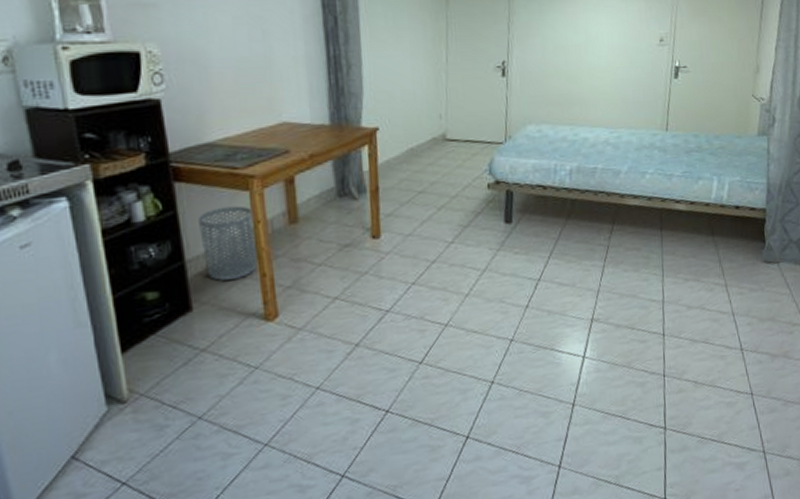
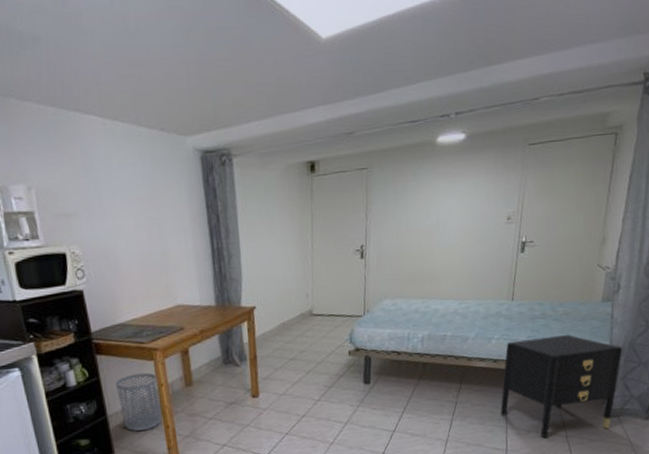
nightstand: none [656,171,780,288] -> present [500,335,623,438]

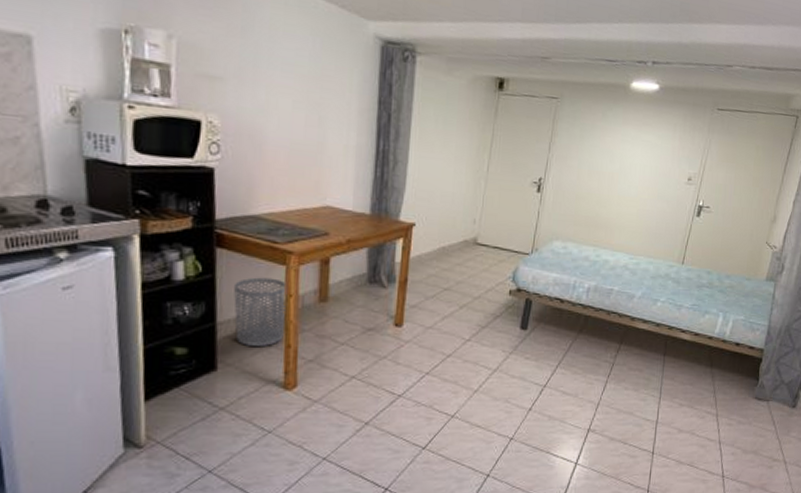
nightstand: present [500,335,623,438] -> none [656,306,780,415]

